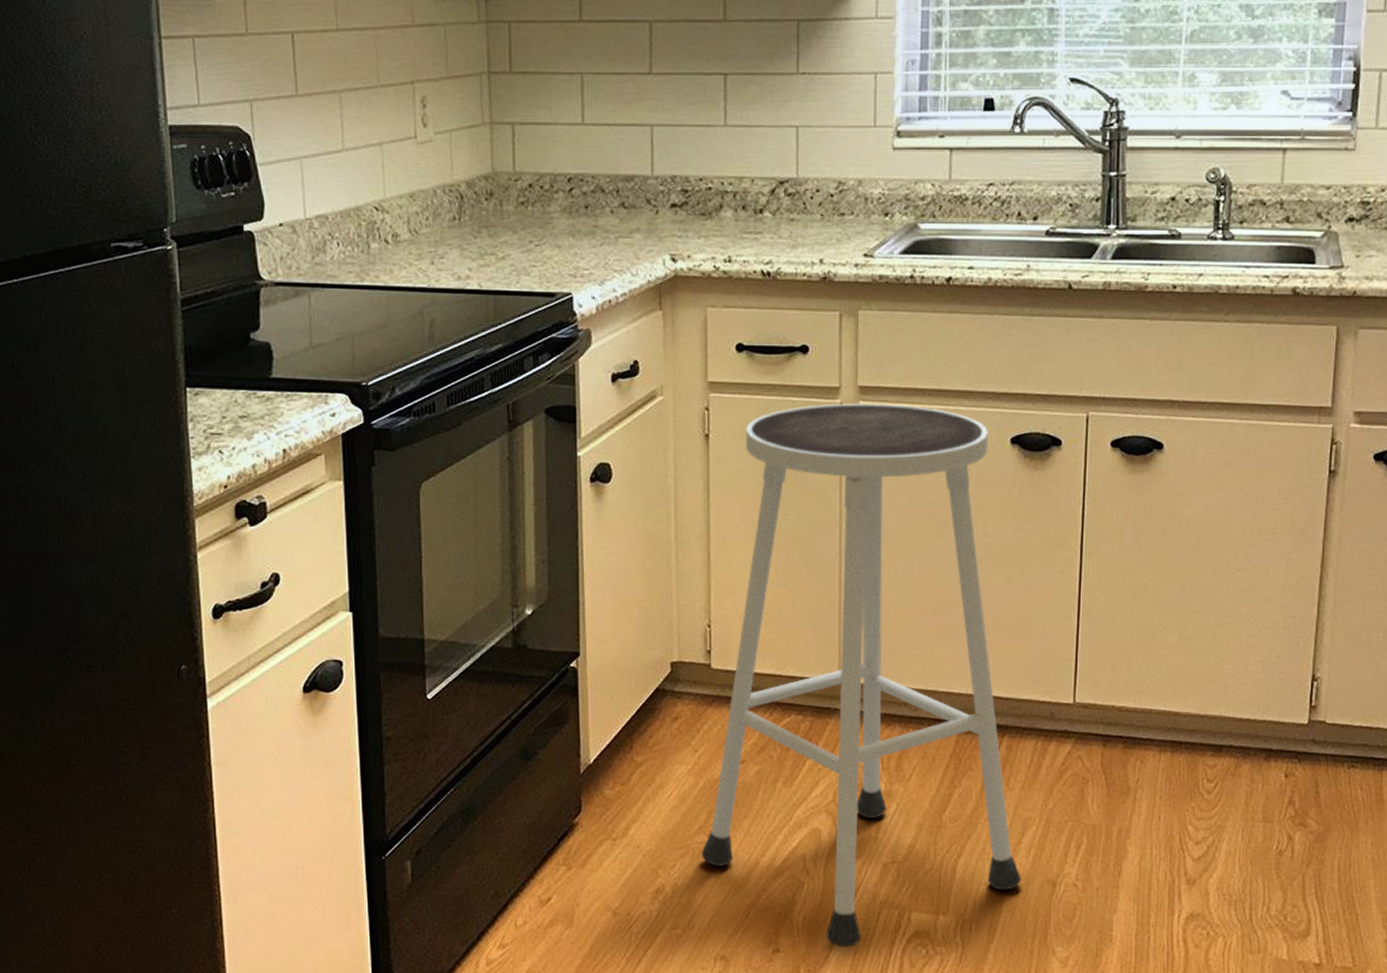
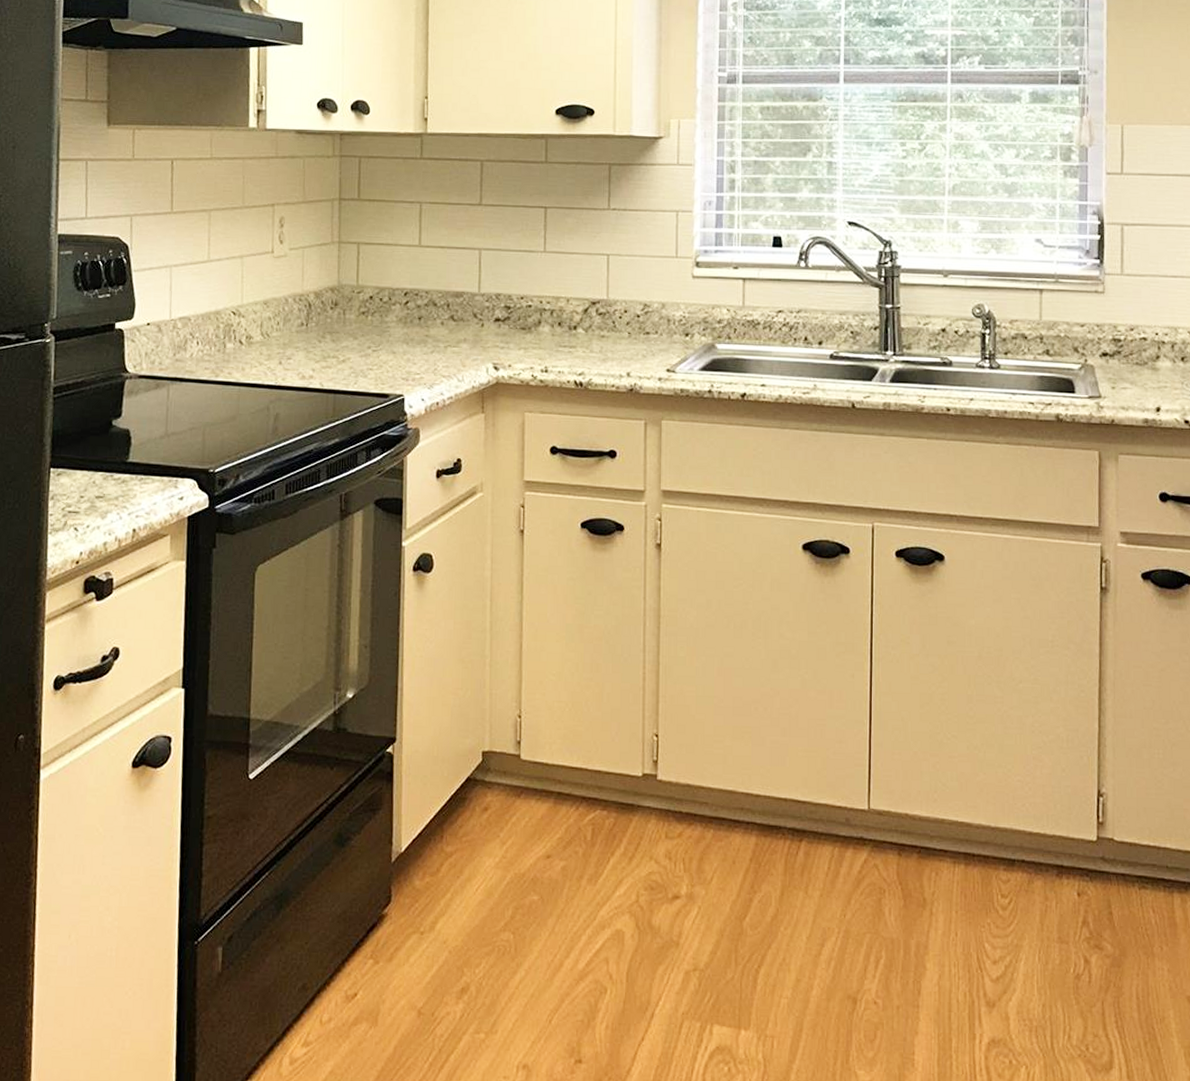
stool: present [701,403,1021,948] -> none [506,506,822,1061]

